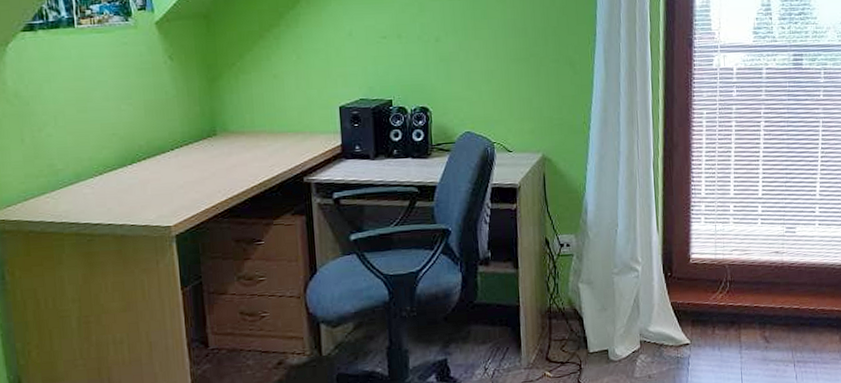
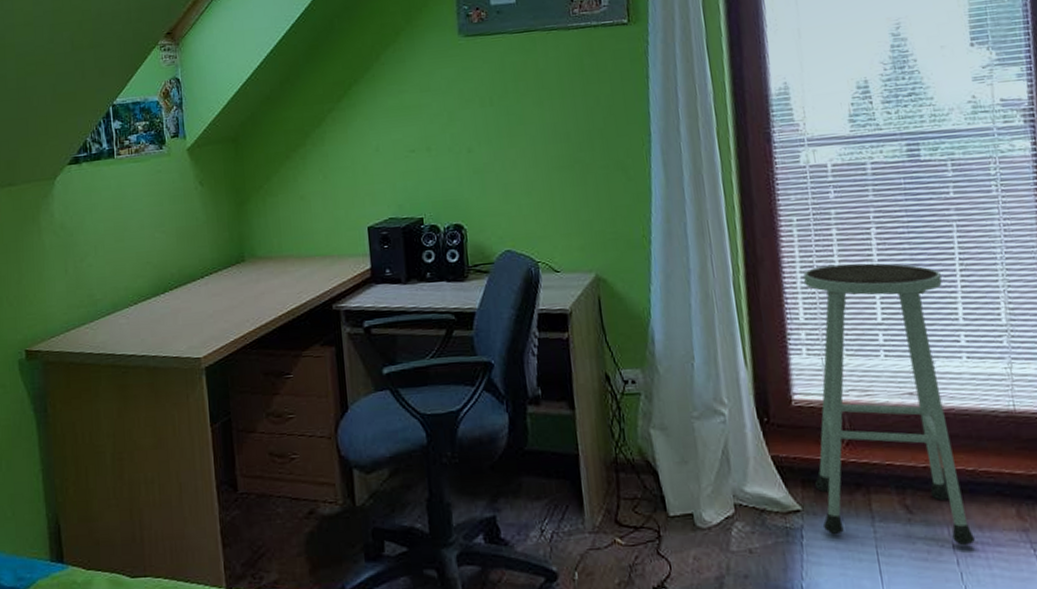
stool: none [701,150,809,365] -> present [803,263,975,546]

